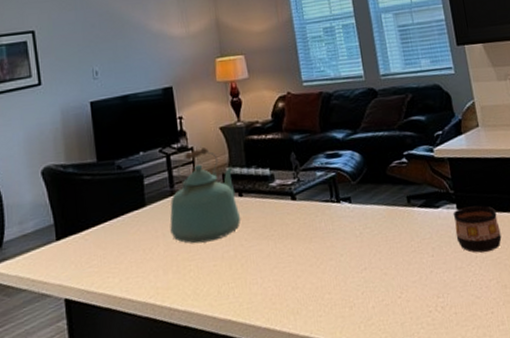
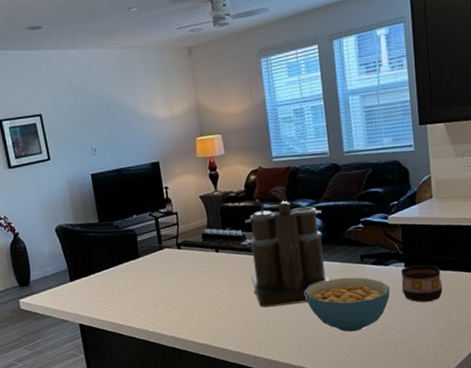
kettle: present [170,147,241,244] -> none [159,212,217,287]
coffee maker: none [272,114,374,267] -> present [244,185,330,308]
cereal bowl: none [346,223,444,295] -> present [305,277,390,332]

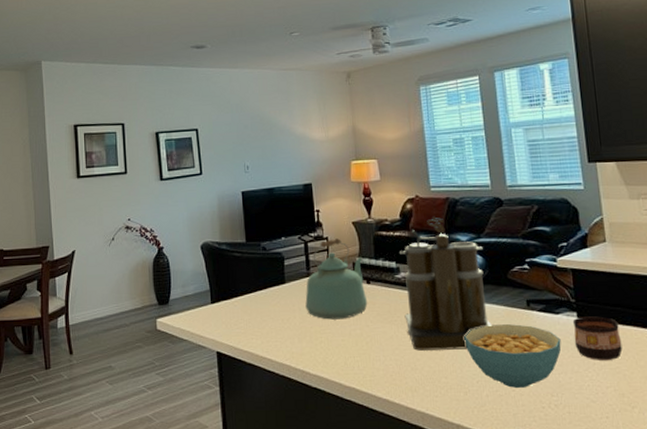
kettle: none [159,212,217,287] -> present [305,238,368,320]

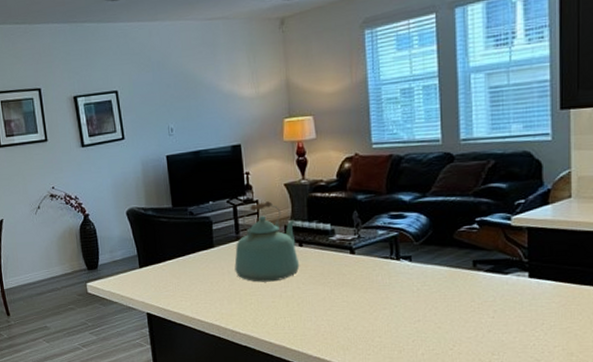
coffee maker: present [399,216,492,351] -> none [334,175,433,311]
cereal bowl: present [464,324,562,388] -> none [401,285,508,347]
cup: present [572,316,623,360] -> none [523,276,577,320]

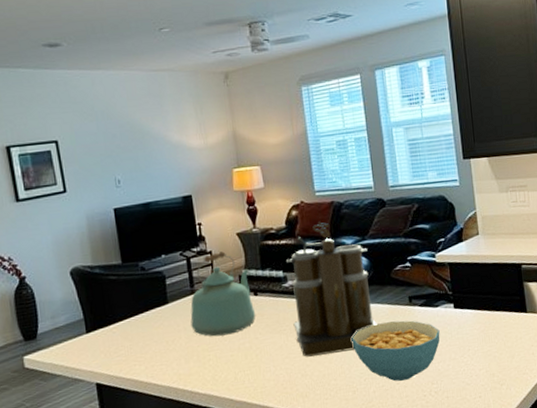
coffee maker: none [334,175,433,311] -> present [285,222,377,357]
cereal bowl: none [401,285,508,347] -> present [351,320,440,382]

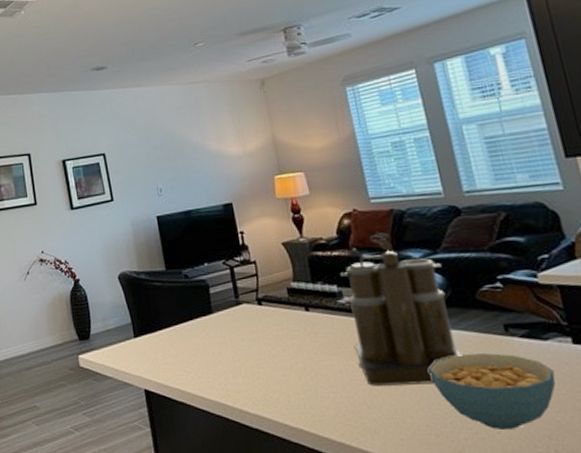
kettle: present [190,251,256,337] -> none [236,262,309,353]

